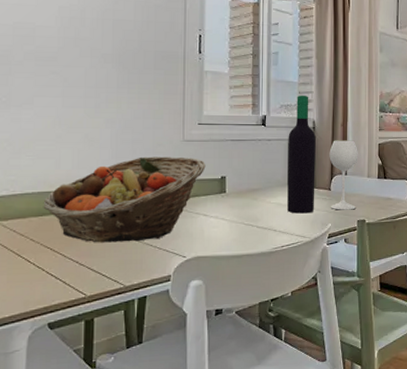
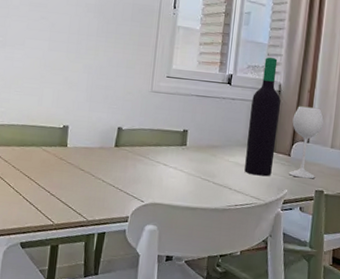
fruit basket: present [43,156,206,243] -> none [25,102,170,181]

